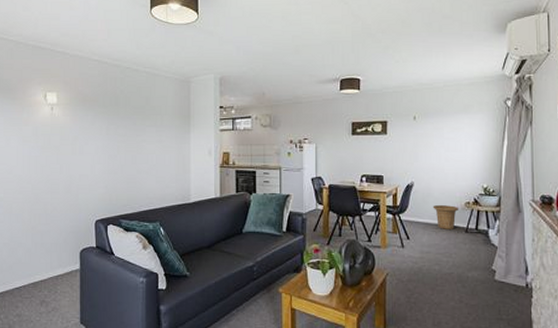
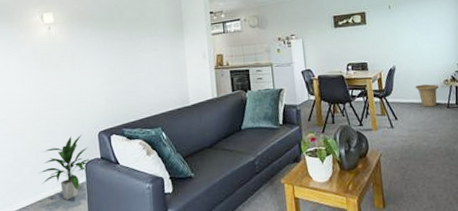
indoor plant: none [34,221,85,285] -> present [39,134,90,200]

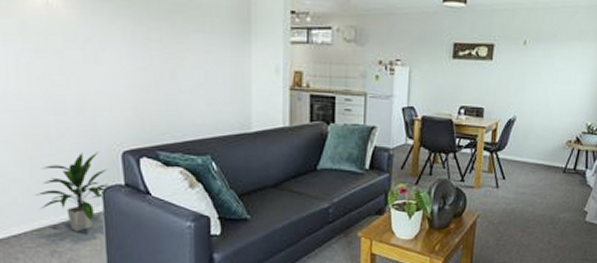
basket: present [415,84,439,107] -> none [533,143,560,169]

